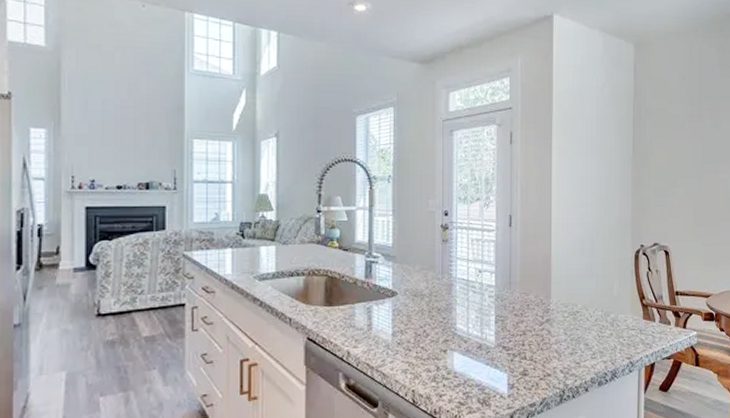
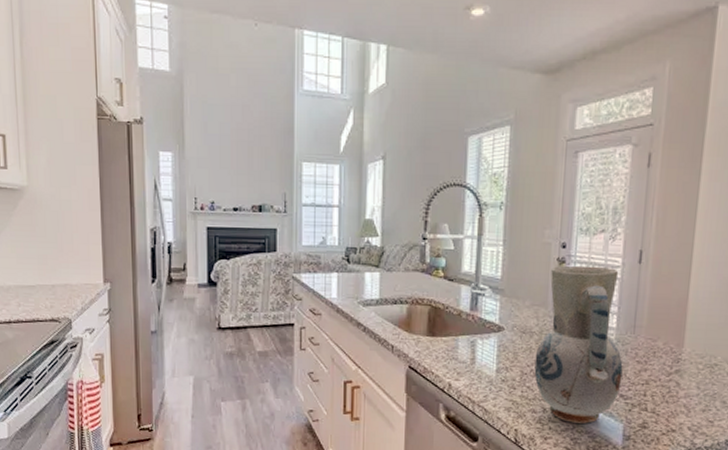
vase: none [427,231,503,378] -> present [534,265,623,423]

